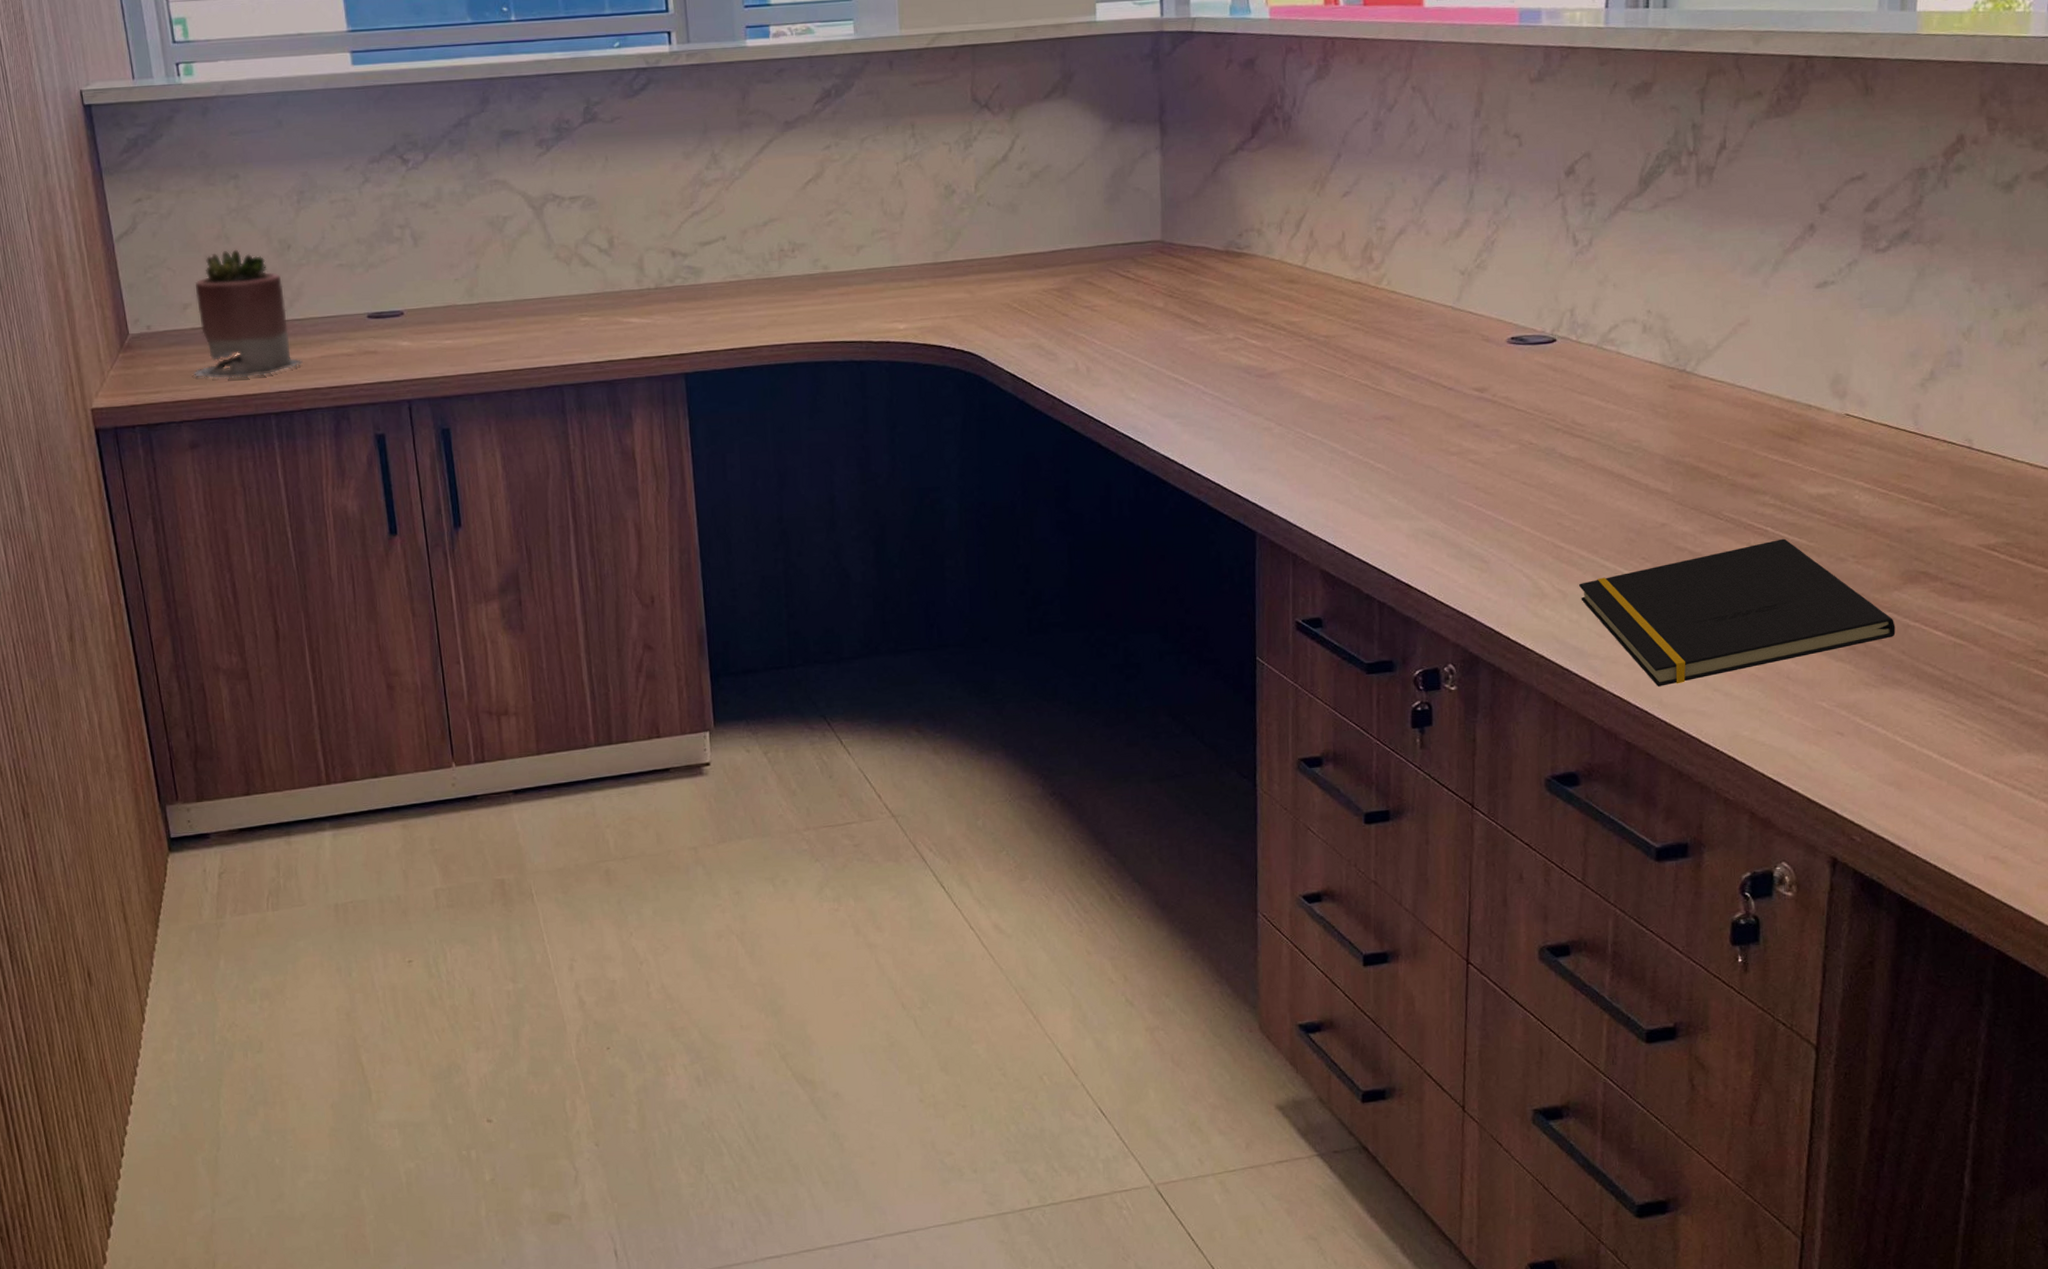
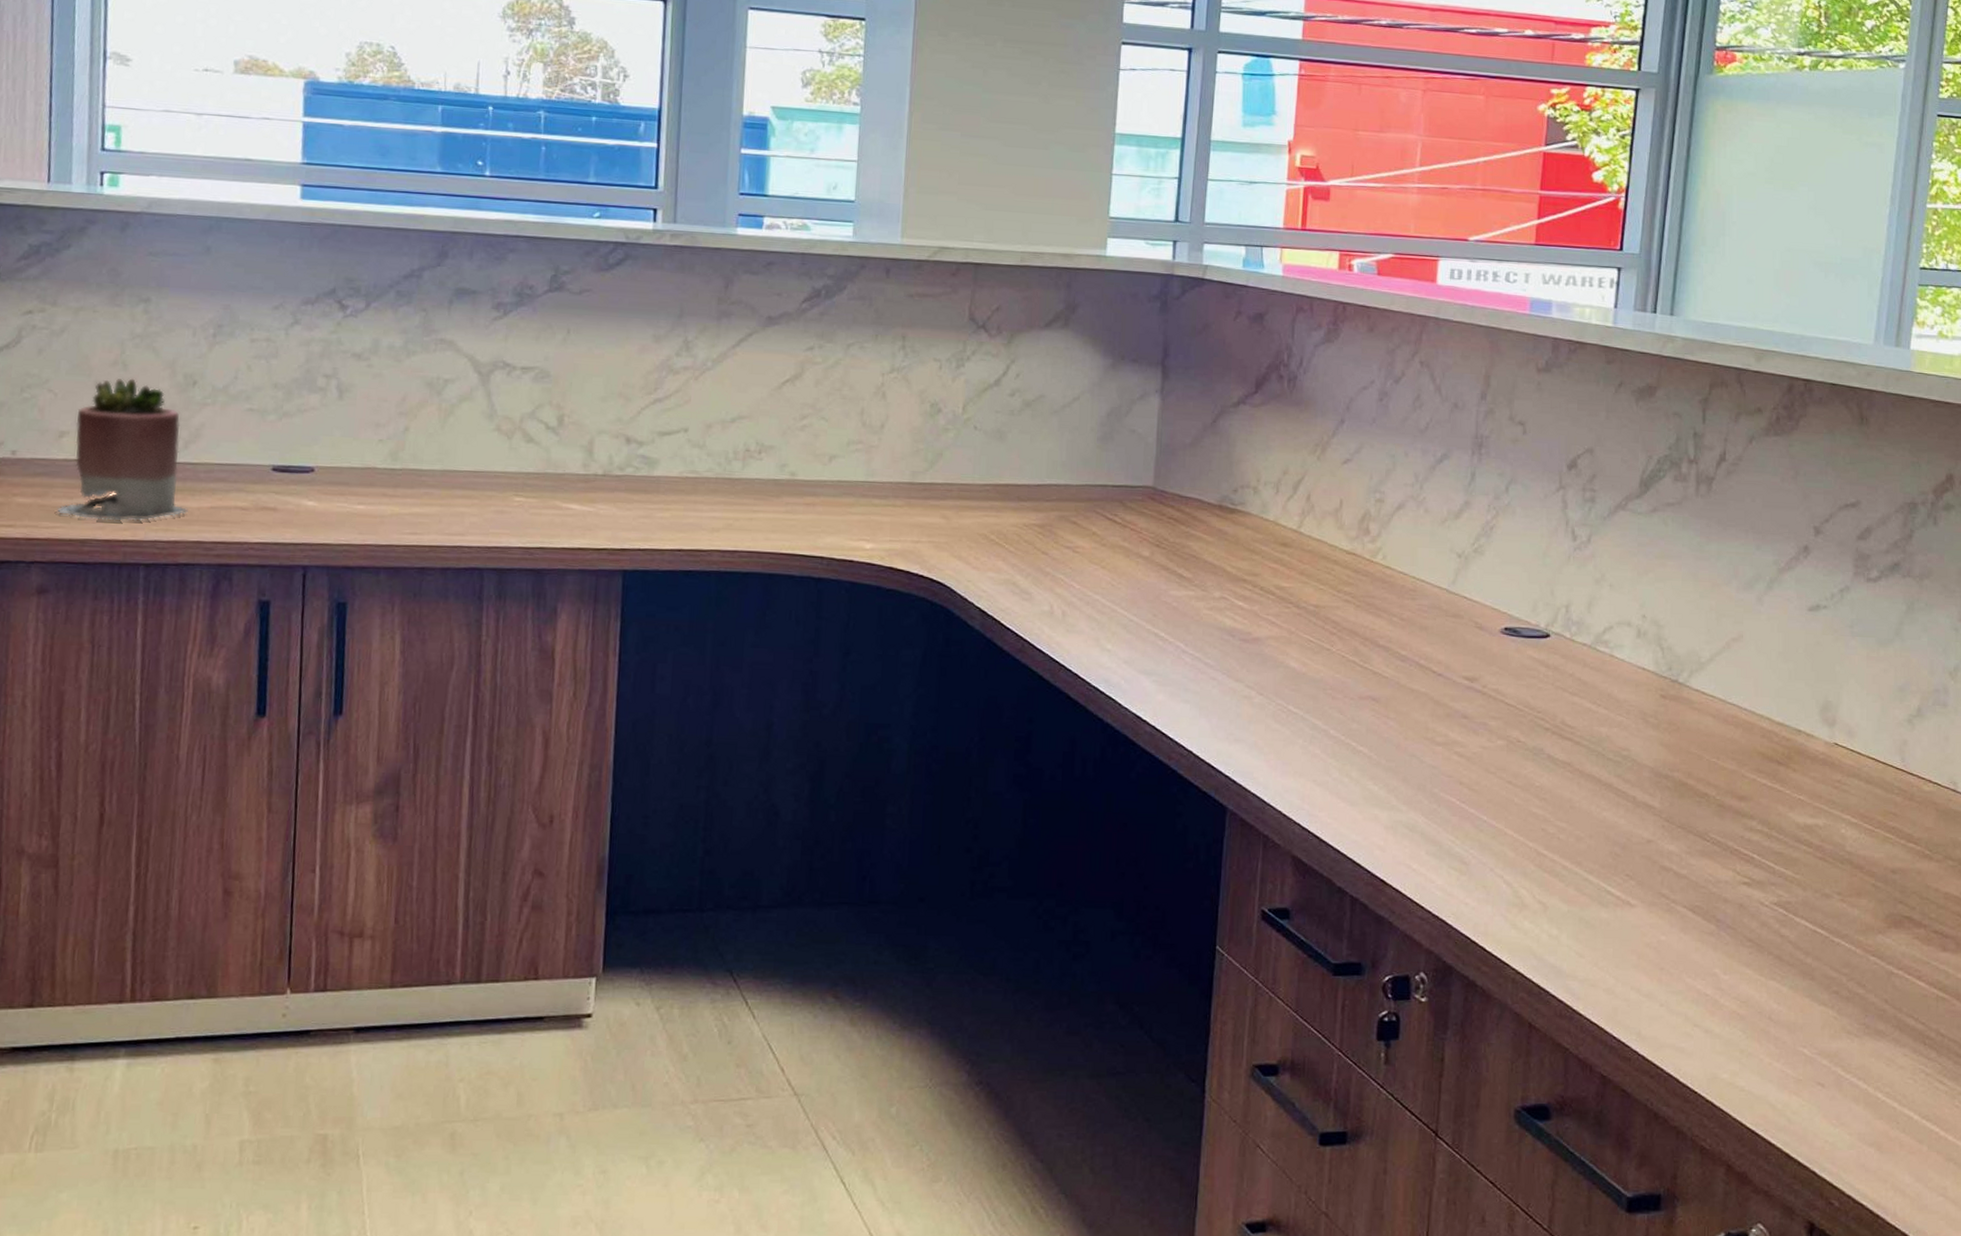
notepad: present [1579,538,1896,687] -> none [1561,868,1879,1017]

